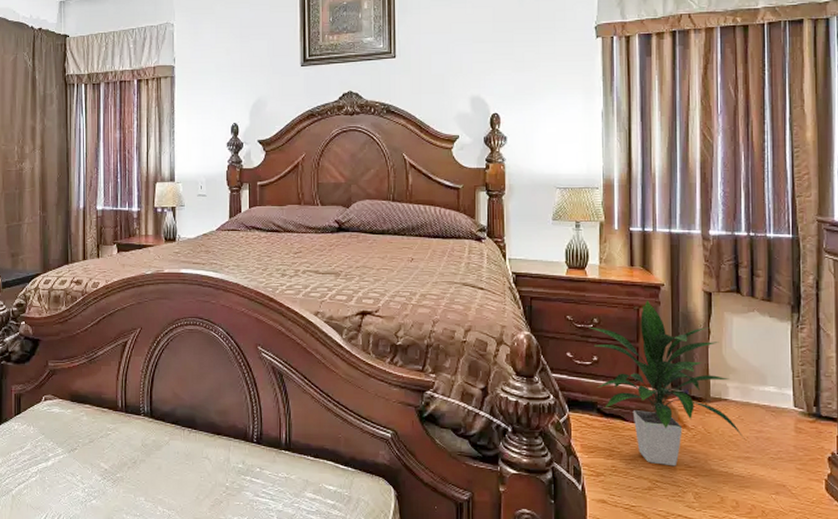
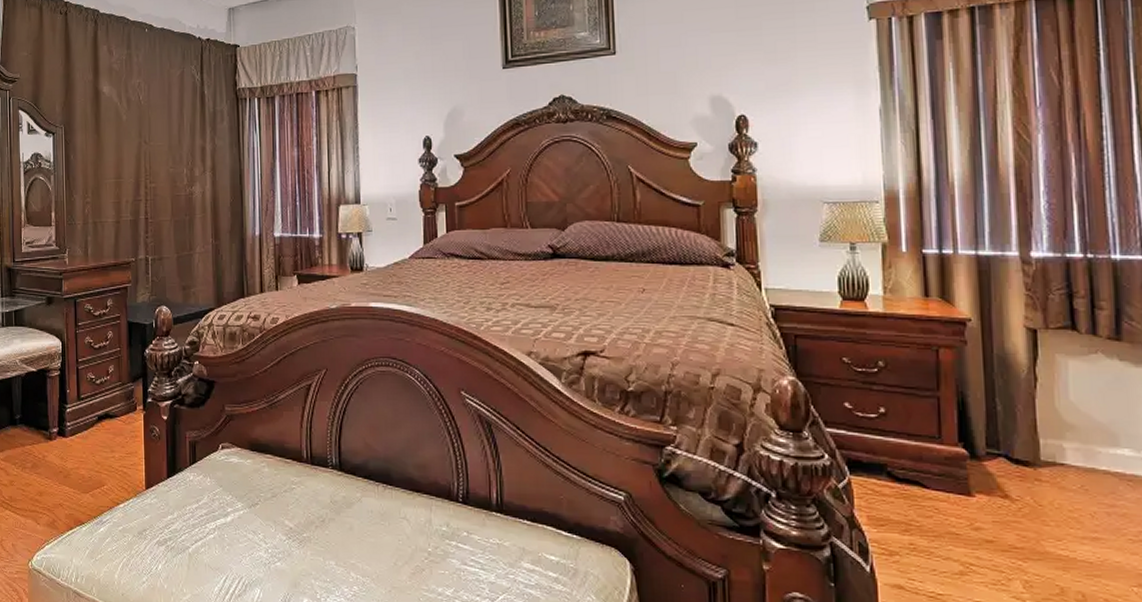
indoor plant: present [589,300,744,467] -> none [872,338,1090,547]

